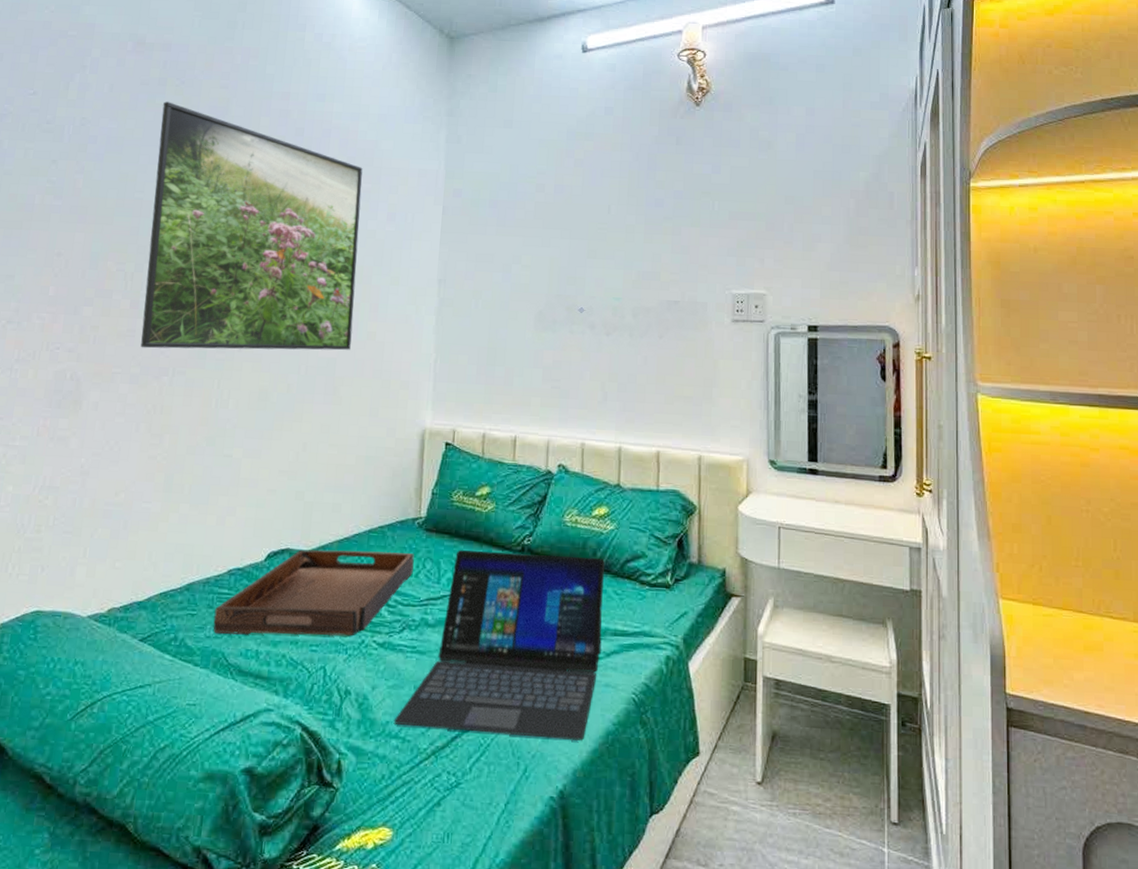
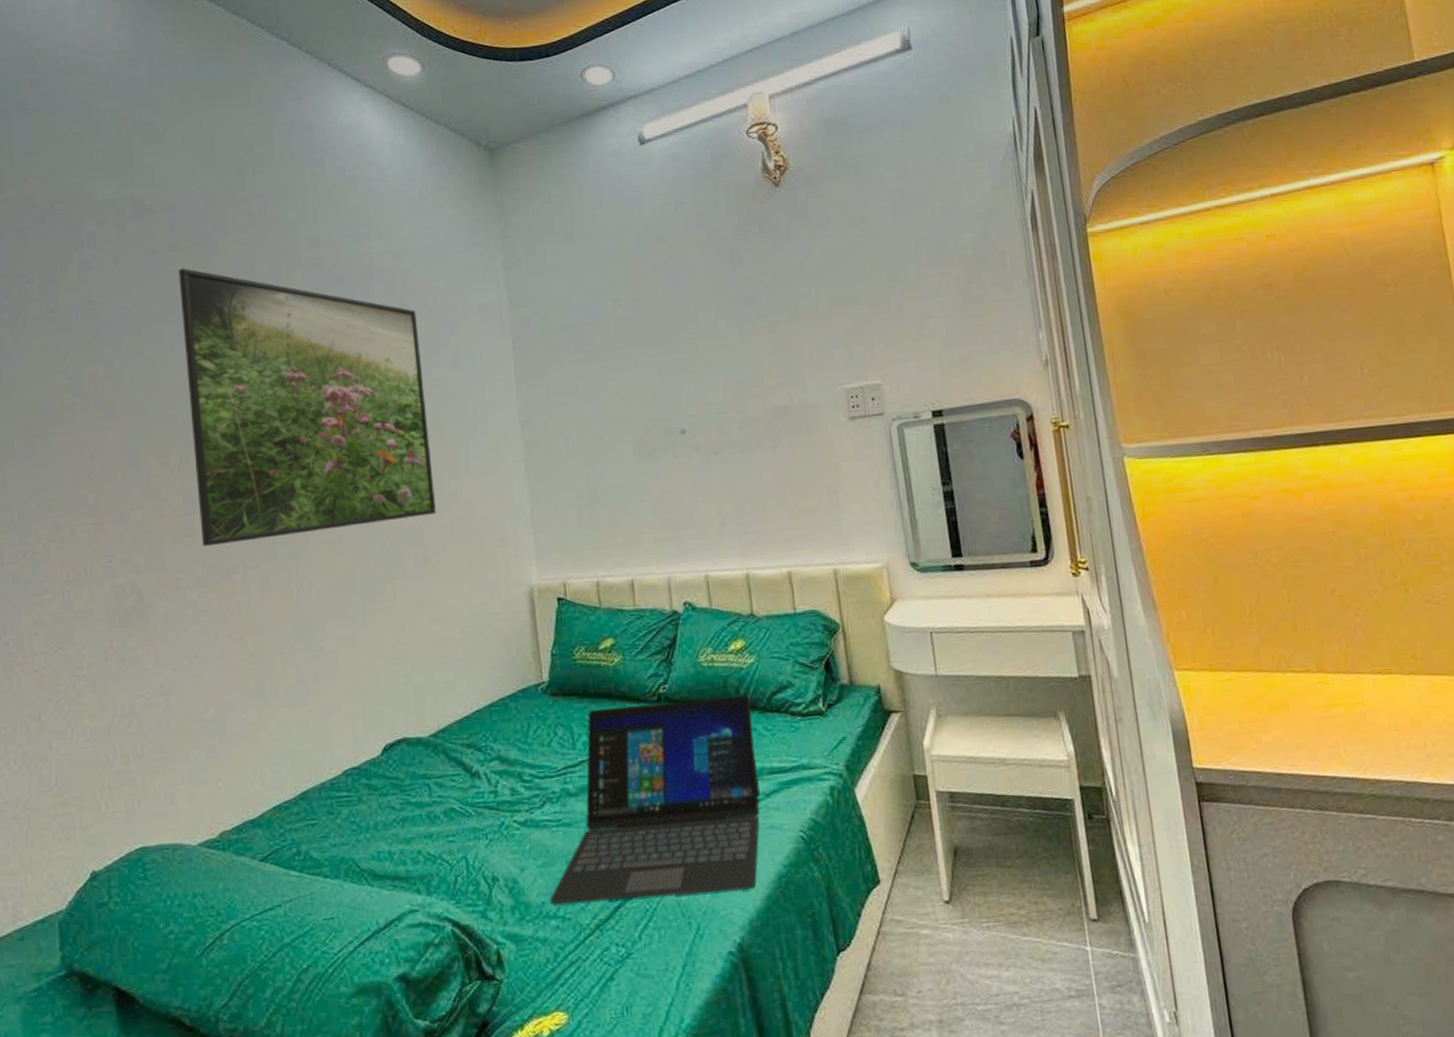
serving tray: present [213,549,414,636] -> none [336,722,545,841]

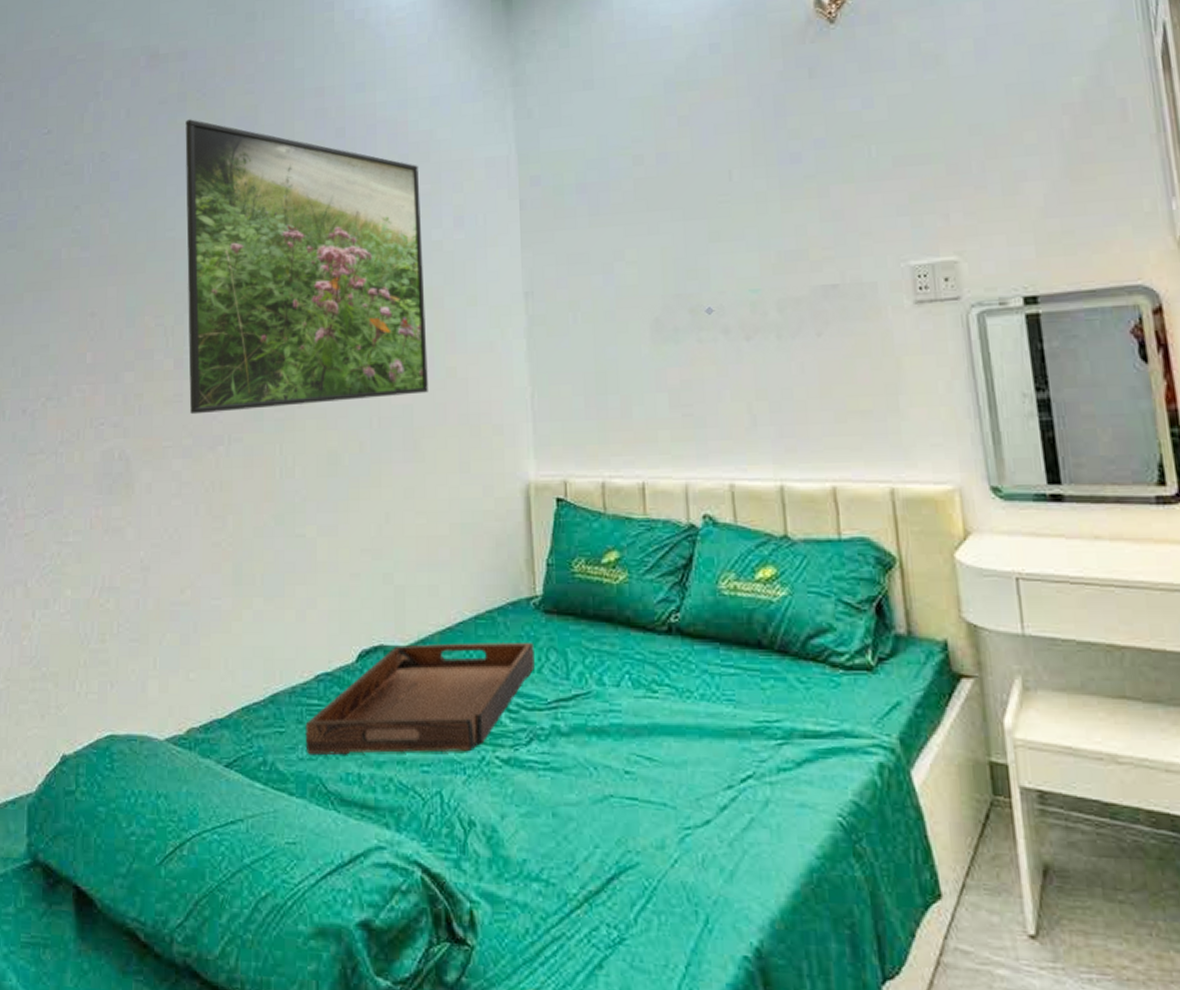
serving tray: none [336,722,545,841] -> present [305,643,535,756]
laptop: present [549,695,760,904] -> none [532,635,789,880]

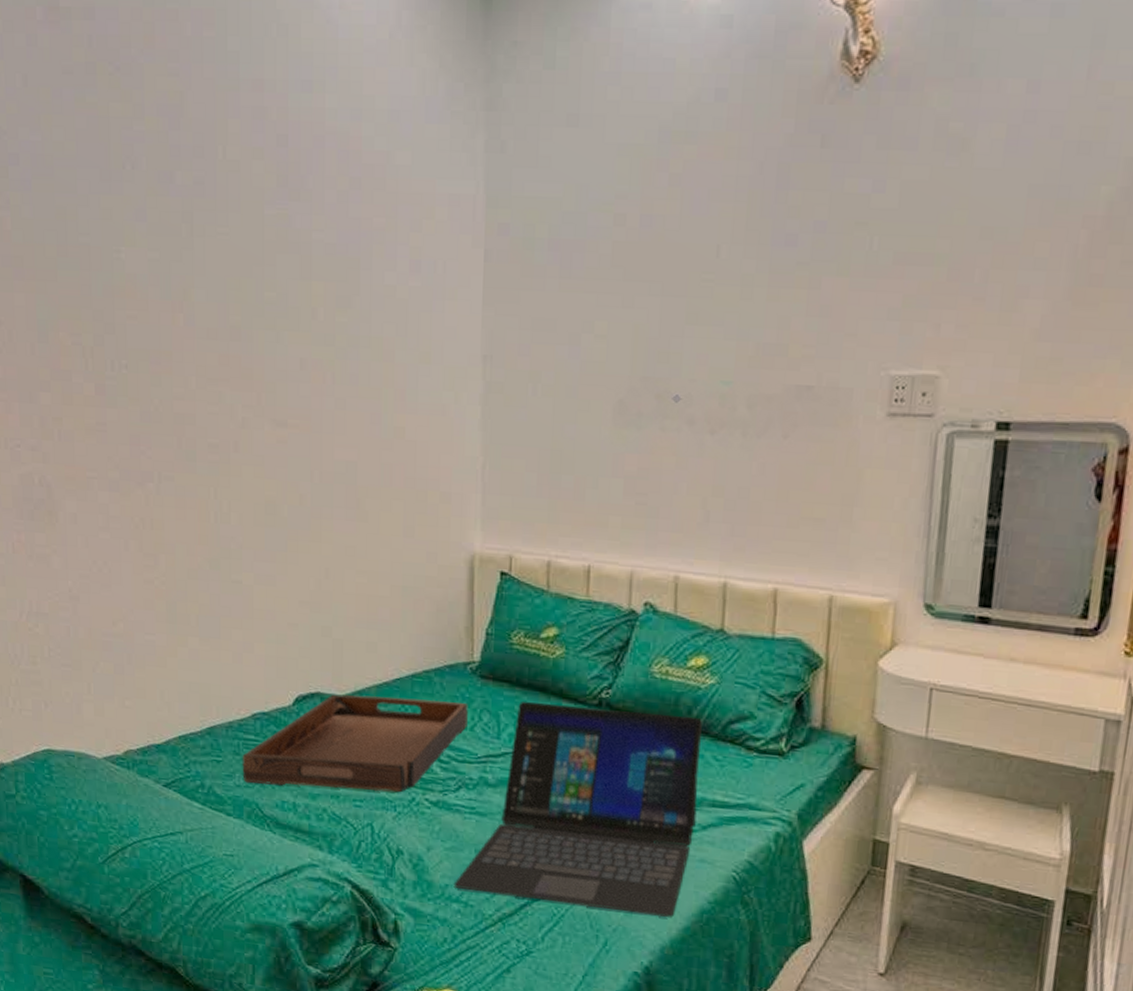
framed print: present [185,119,428,415] -> none [96,99,375,452]
laptop: none [532,635,789,880] -> present [453,702,702,917]

